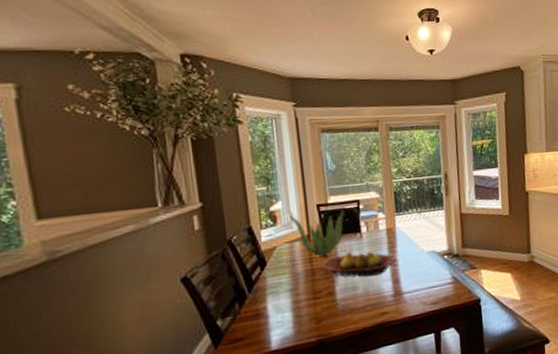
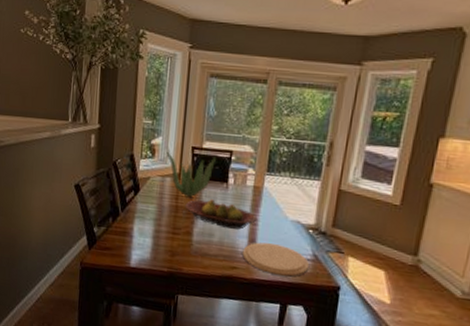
plate: none [389,277,452,308] -> present [242,242,310,277]

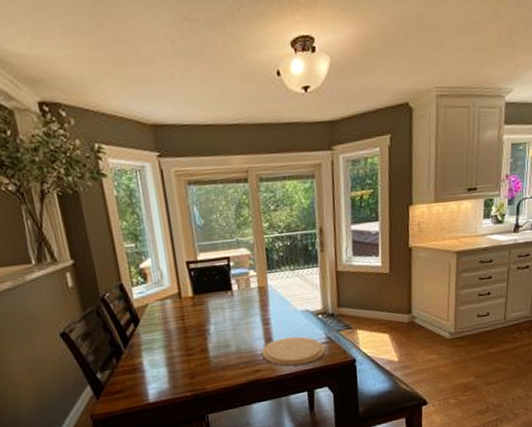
plant: present [166,151,216,198] -> none [159,266,215,315]
fruit bowl: present [185,199,258,230] -> none [193,310,269,336]

